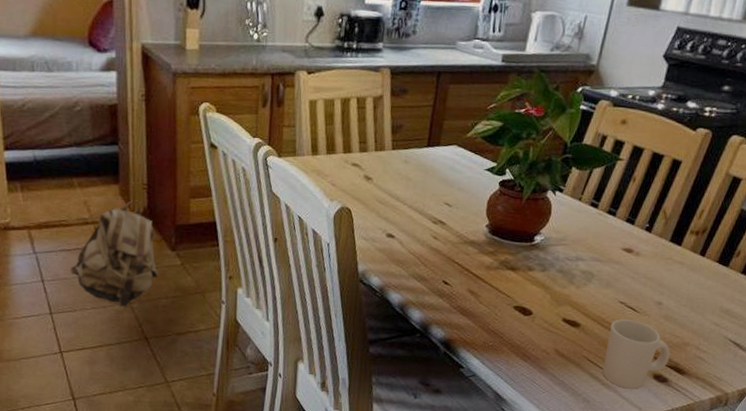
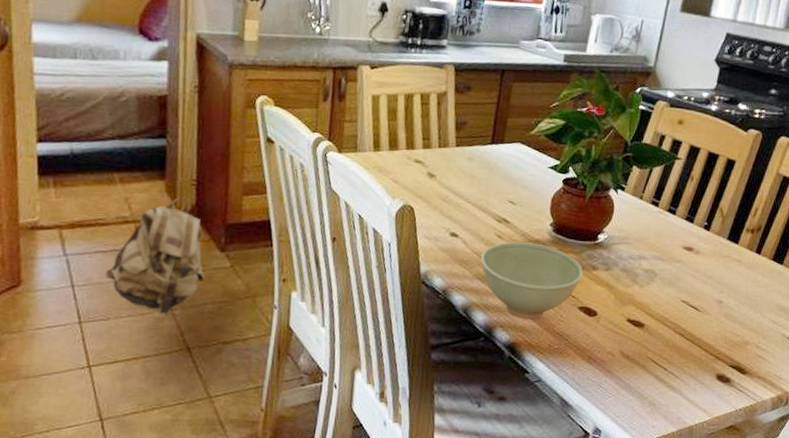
bowl: none [417,242,519,318] -> present [481,241,583,320]
mug: present [602,319,671,389] -> none [667,318,732,391]

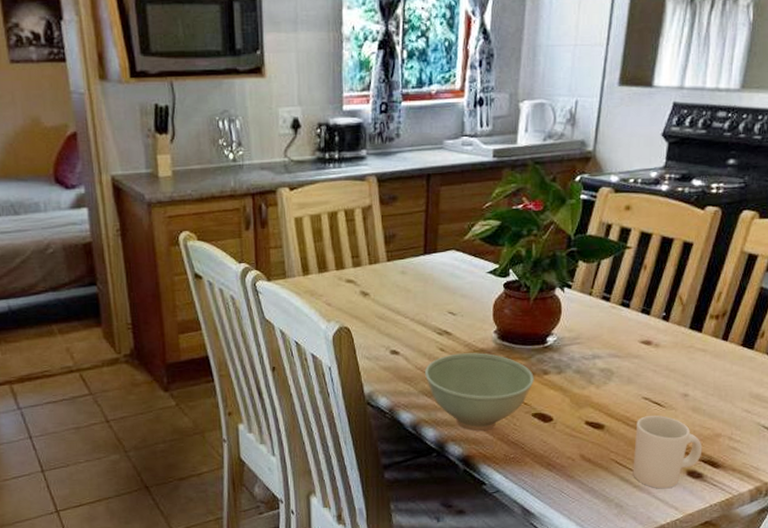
backpack: present [106,197,204,314] -> none [59,341,152,457]
mug: none [667,318,732,391] -> present [633,415,703,489]

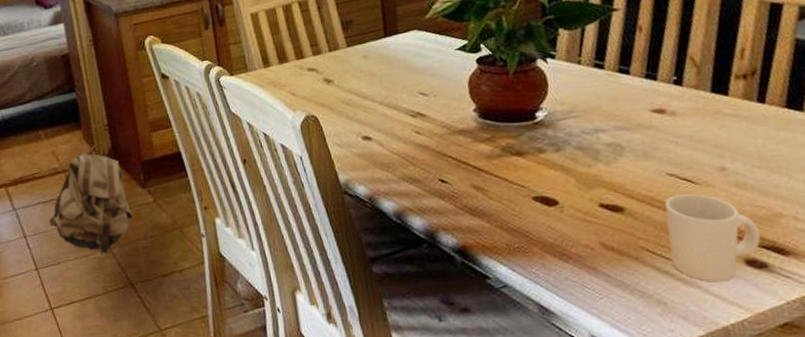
backpack: none [59,341,152,457] -> present [49,142,132,254]
bowl: present [425,353,534,432] -> none [402,133,529,219]

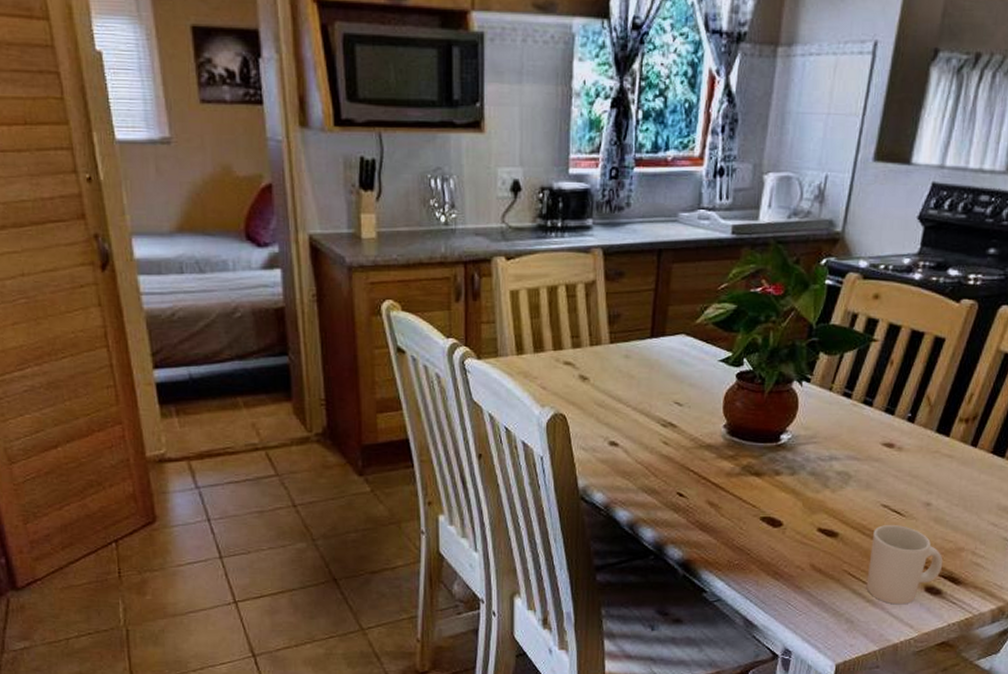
backpack: present [49,142,132,254] -> none [241,418,343,545]

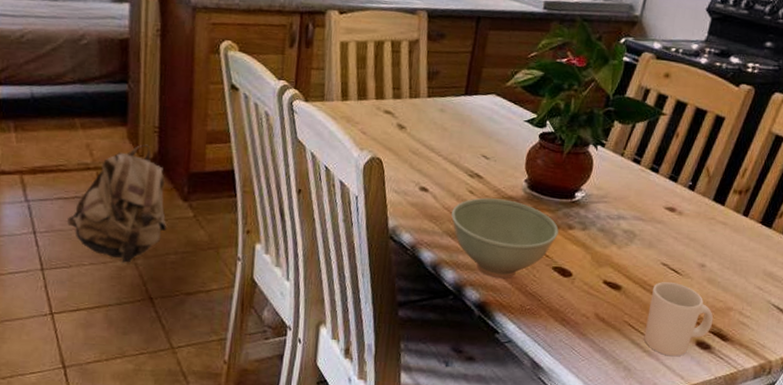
backpack: none [241,418,343,545] -> present [67,144,166,263]
bowl: none [646,448,765,534] -> present [451,197,559,279]

